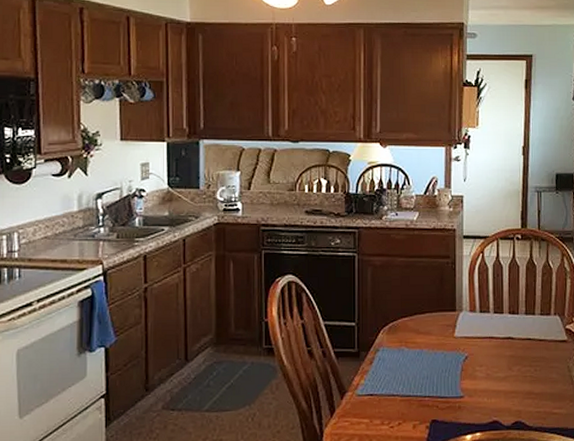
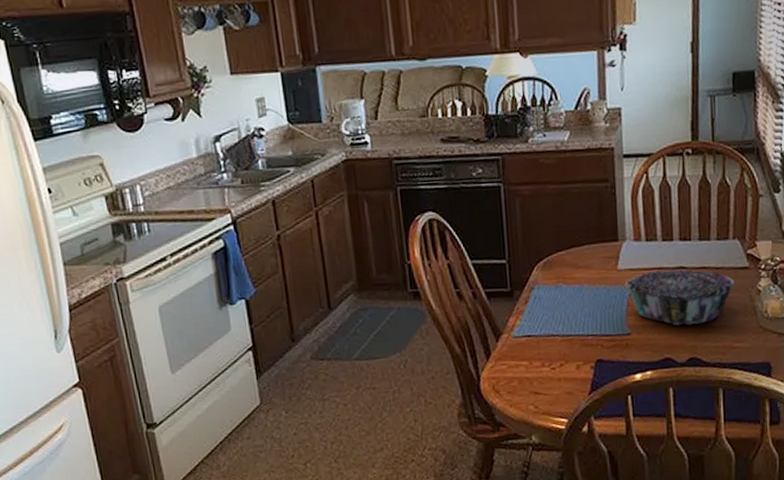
decorative bowl: none [460,339,555,391] -> present [625,269,735,325]

